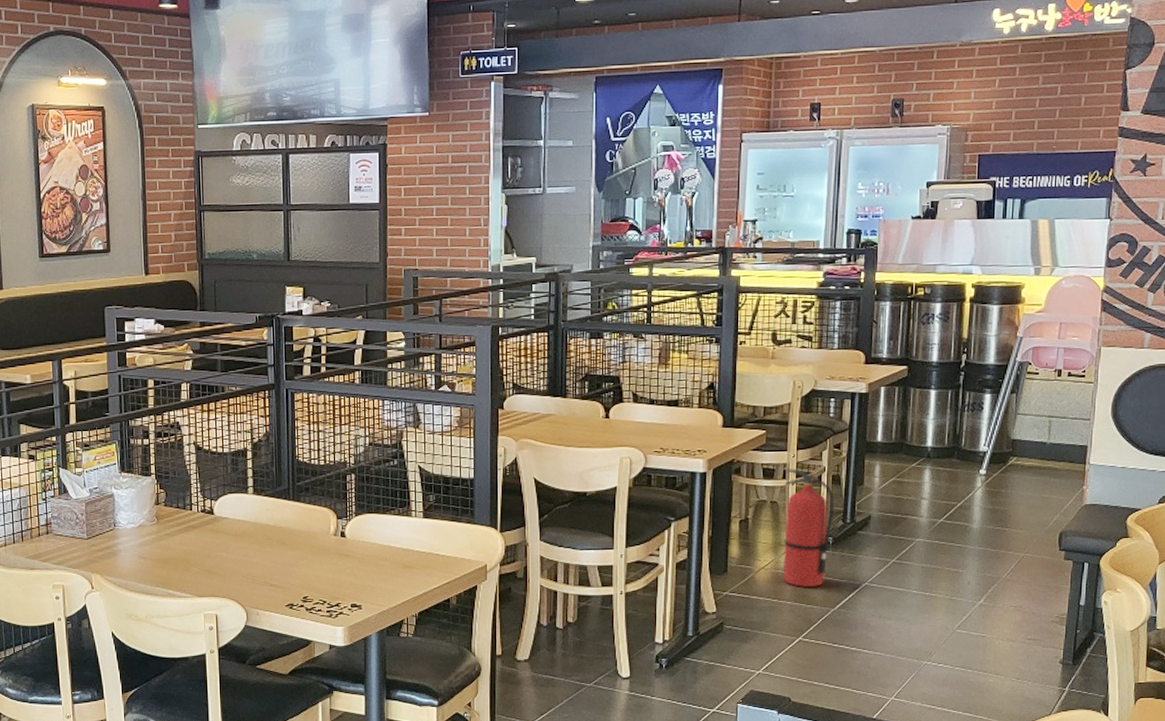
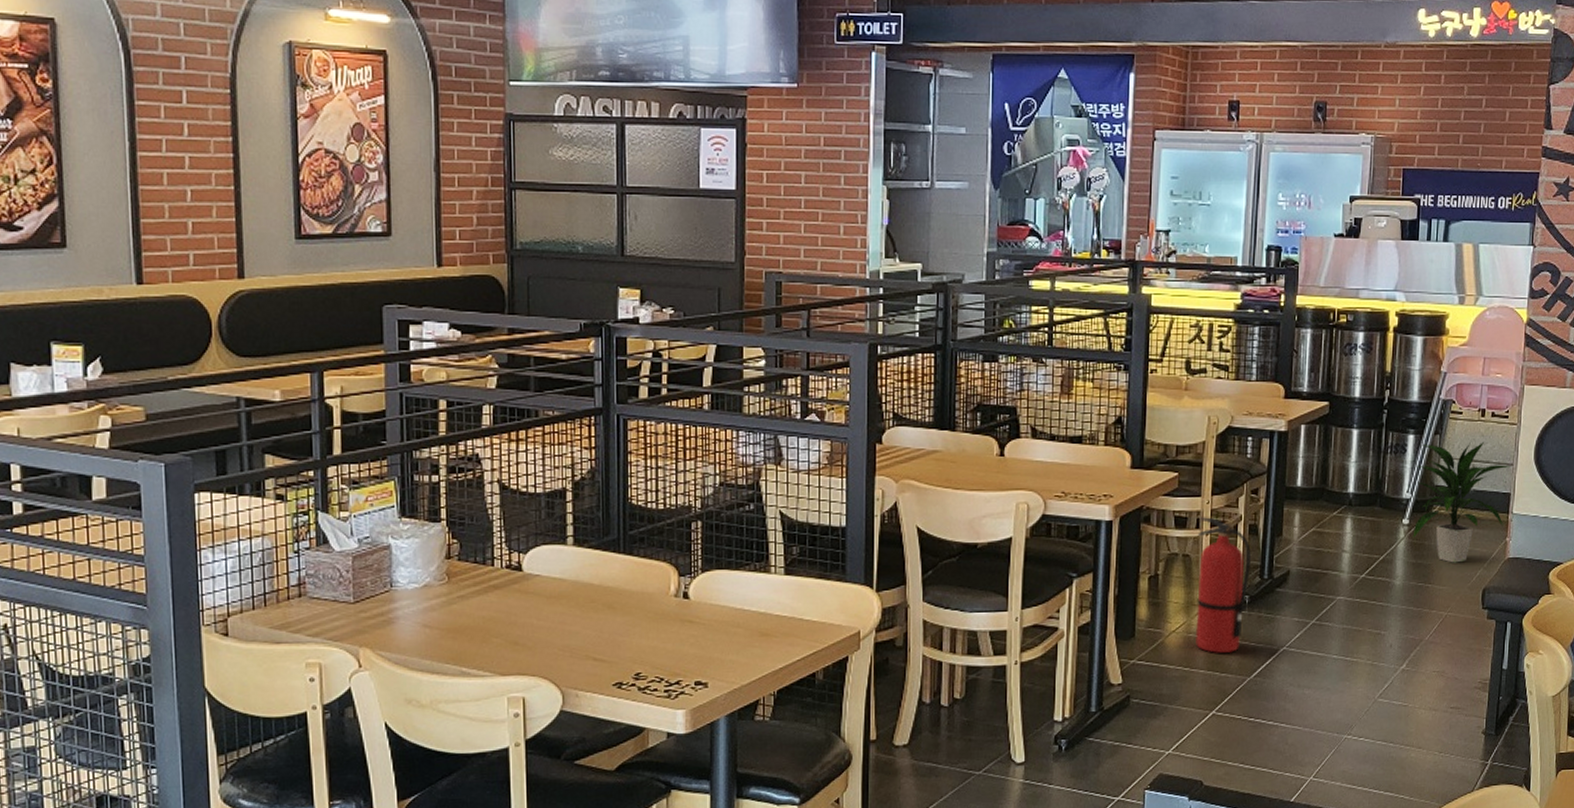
indoor plant: none [989,399,1089,509] -> present [1412,441,1513,563]

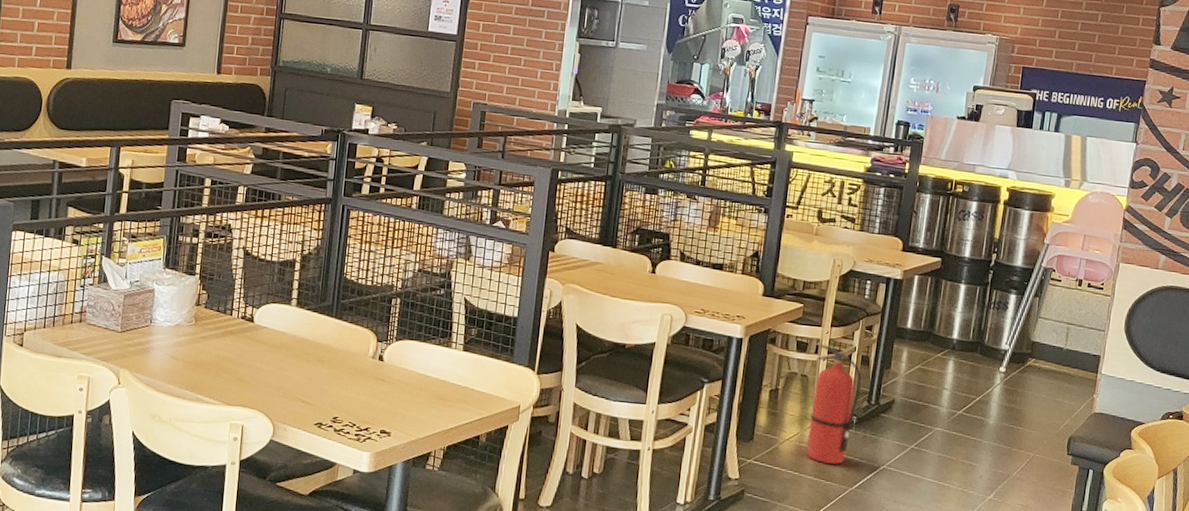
indoor plant: present [1412,441,1513,563] -> none [1008,304,1104,412]

